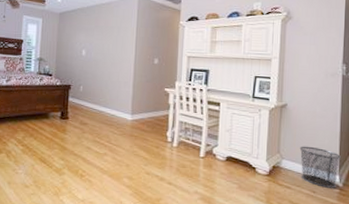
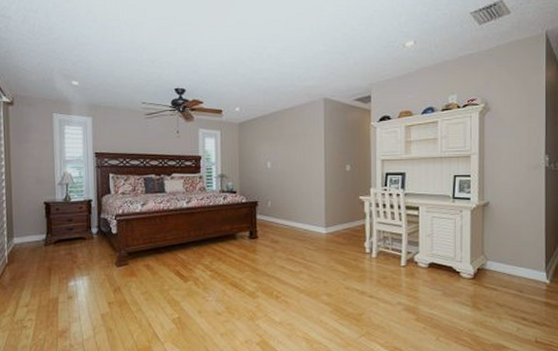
waste bin: present [299,146,341,188] -> none [504,244,547,286]

